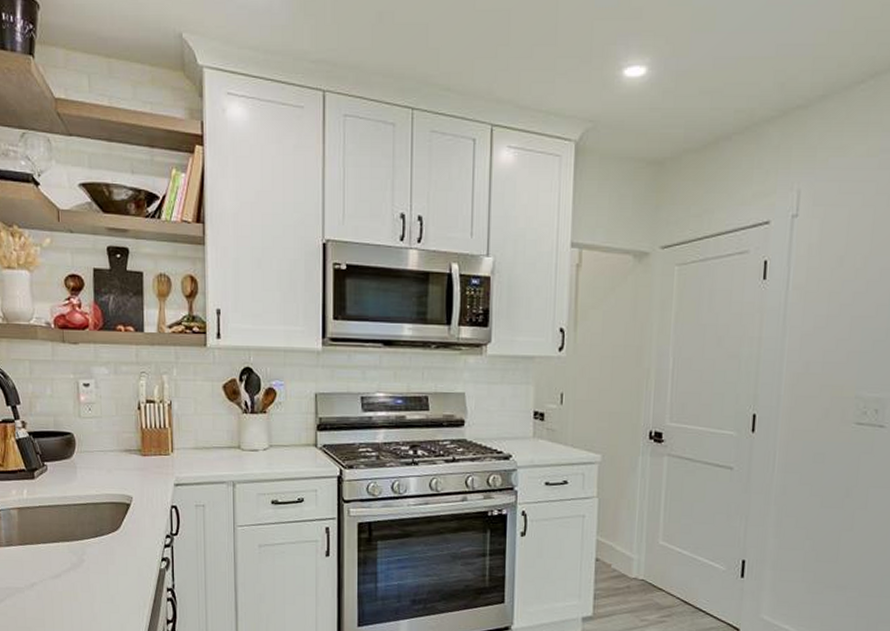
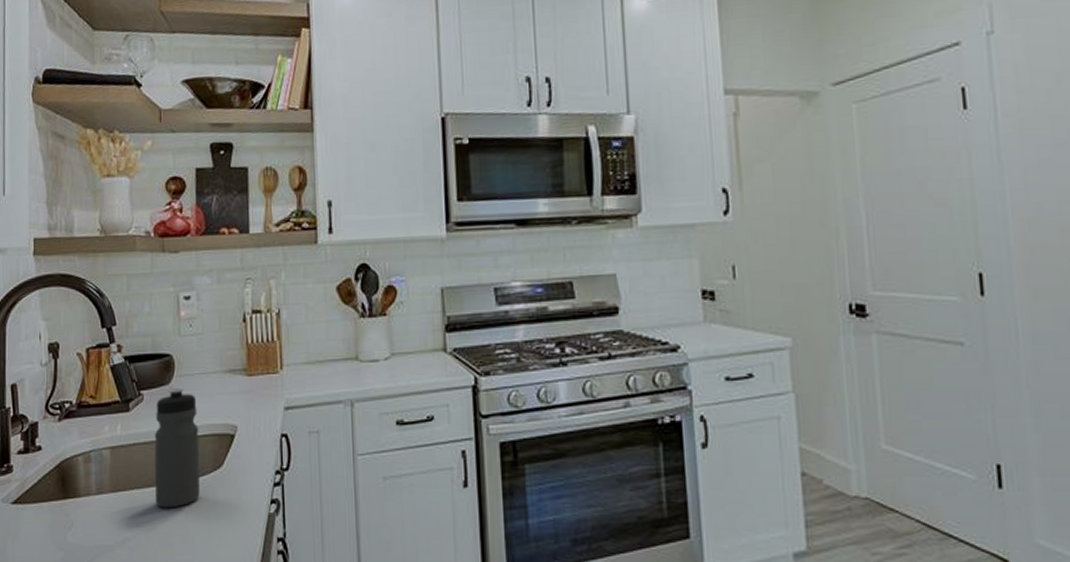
water bottle: none [57,462,99,561] -> present [154,388,200,508]

